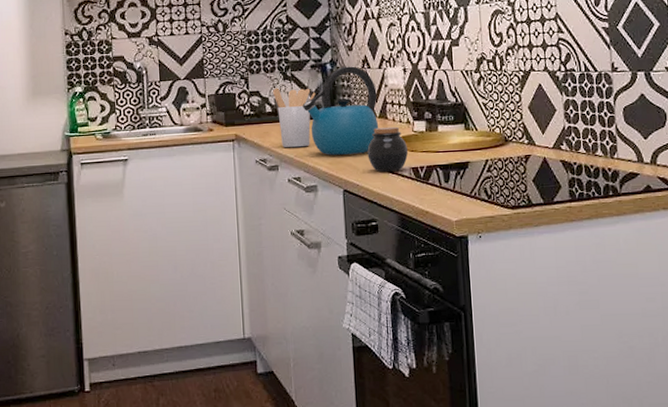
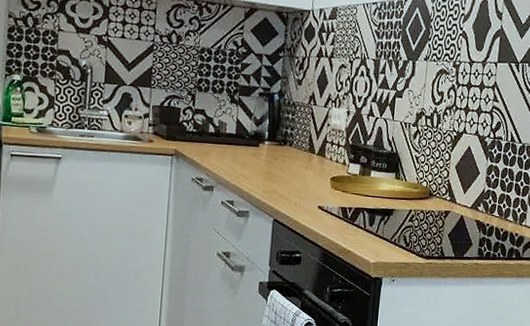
utensil holder: present [273,87,316,148] -> none [218,109,260,172]
kettle: present [302,66,379,155] -> none [245,99,319,187]
jar: present [367,126,408,172] -> none [301,164,340,209]

